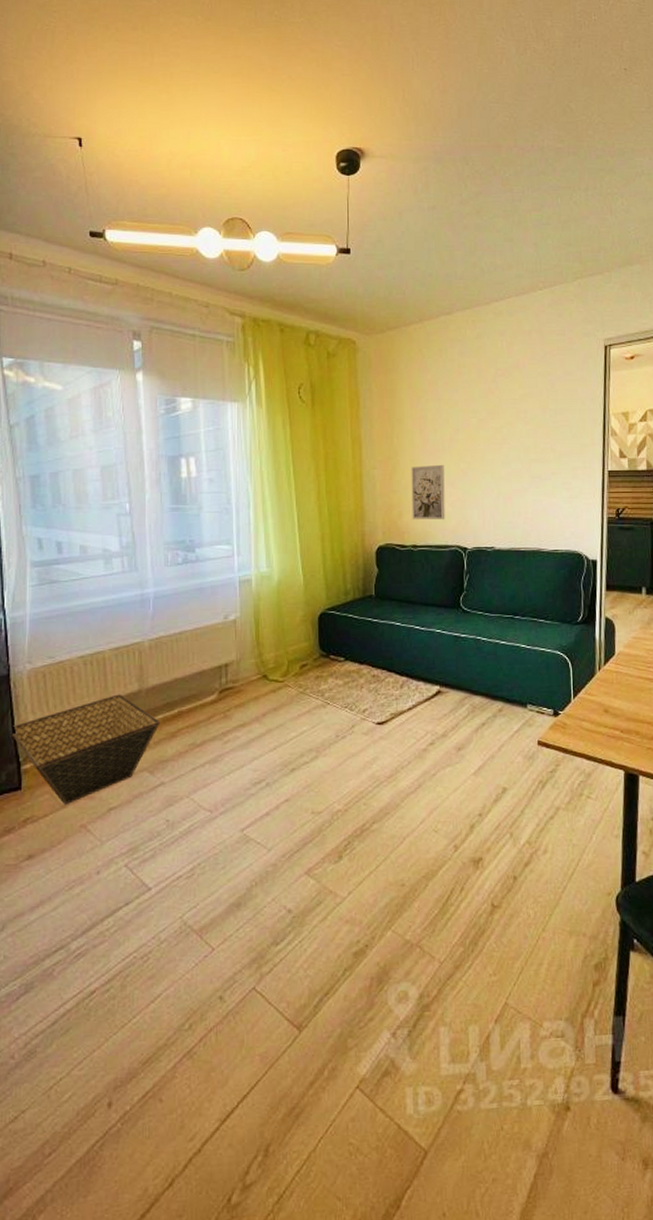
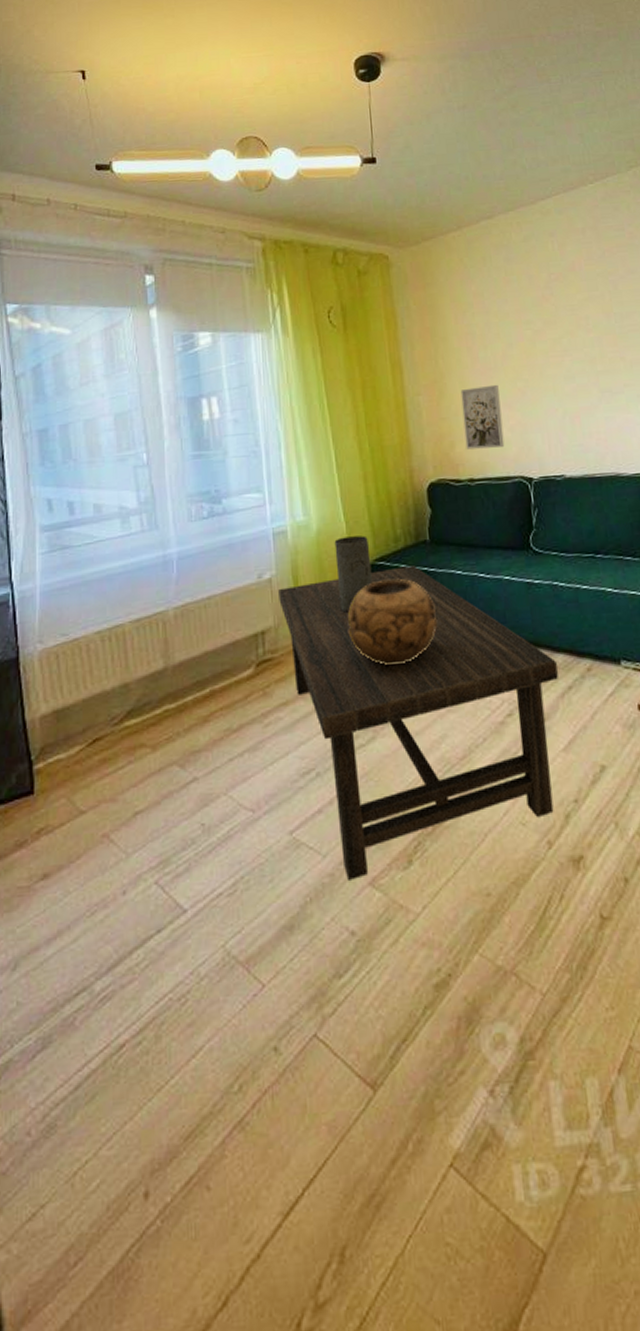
basket: present [10,694,161,806] -> none [20,674,191,811]
coffee table: none [242,616,474,870] -> present [278,566,558,880]
vase: none [292,588,324,652] -> present [334,535,373,613]
decorative bowl: none [300,627,376,699] -> present [348,579,437,666]

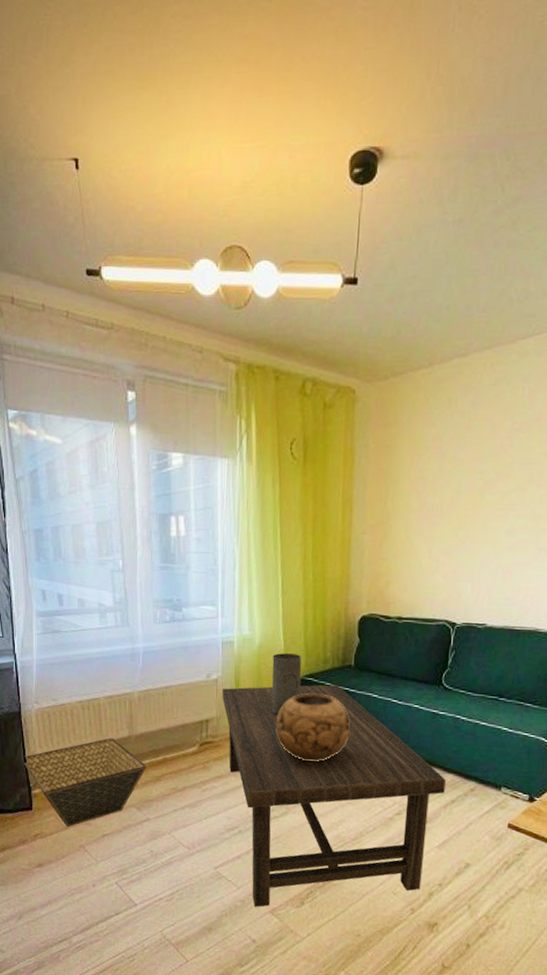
basket: none [20,674,191,811] -> present [22,738,147,828]
wall art: present [460,384,505,450] -> none [400,531,440,593]

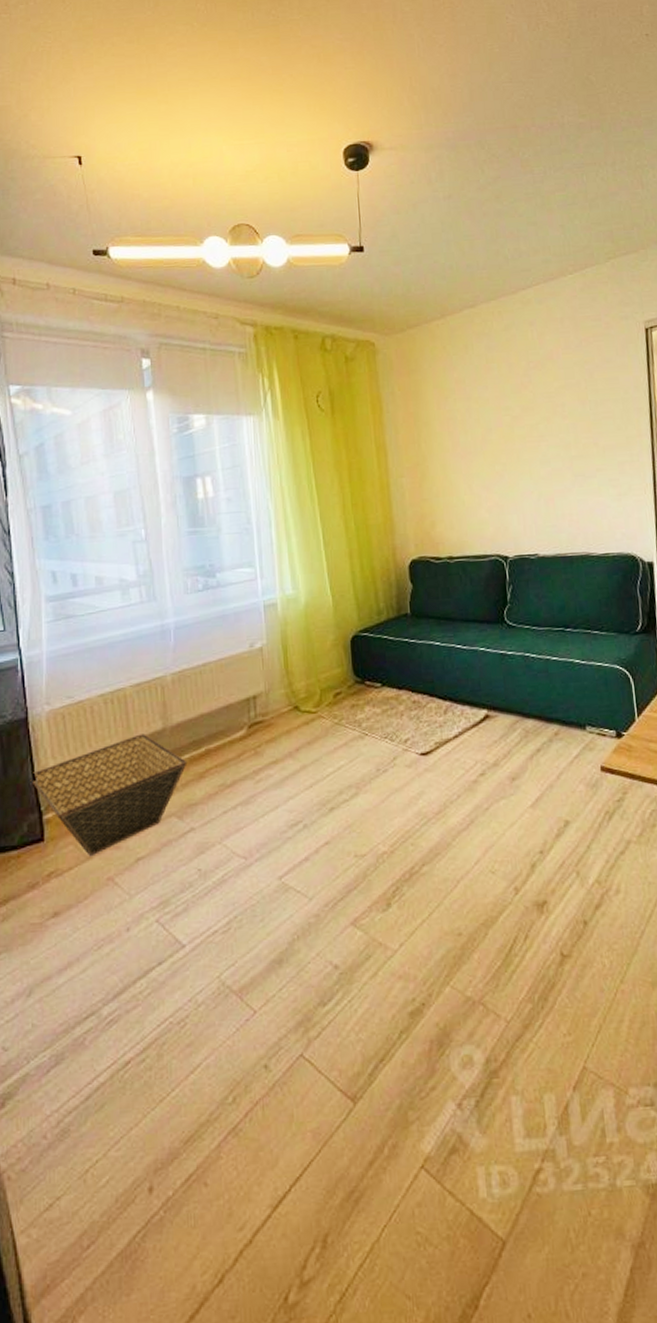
coffee table: present [222,684,446,907] -> none [269,637,528,920]
vase: present [271,653,302,715] -> none [321,608,357,680]
decorative bowl: present [275,693,350,762] -> none [333,649,416,729]

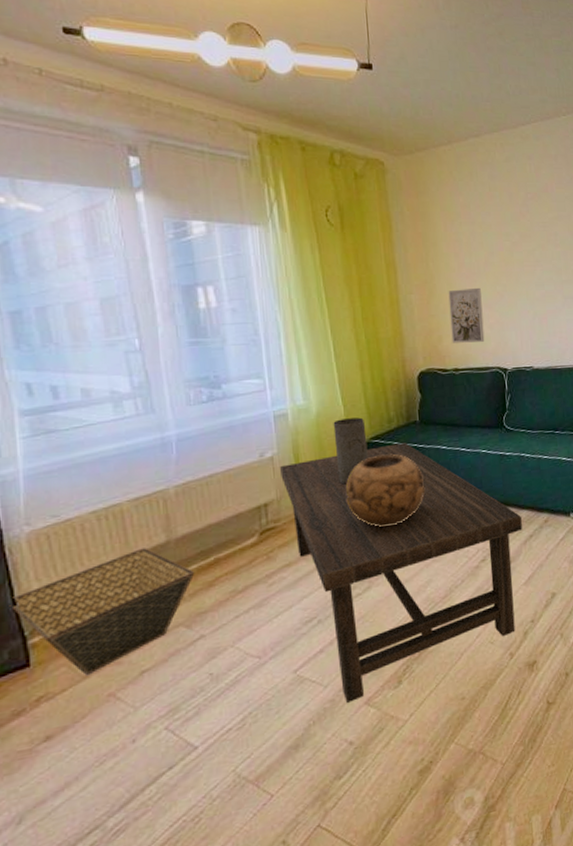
coffee table: none [269,637,528,920] -> present [280,443,522,703]
vase: none [321,608,357,680] -> present [333,417,368,485]
decorative bowl: none [333,649,416,729] -> present [346,454,425,527]
wall art: none [441,467,482,529] -> present [448,287,485,343]

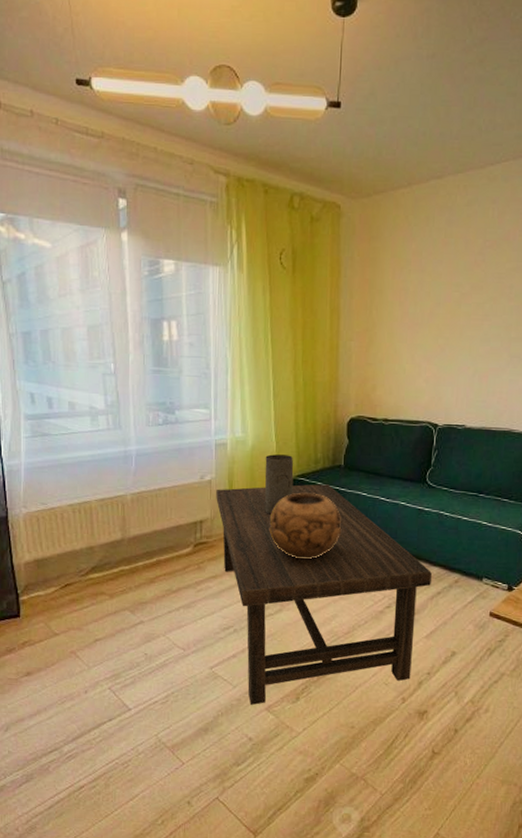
basket: present [9,548,195,676] -> none [9,541,141,634]
wall art: present [448,287,485,343] -> none [385,338,422,396]

